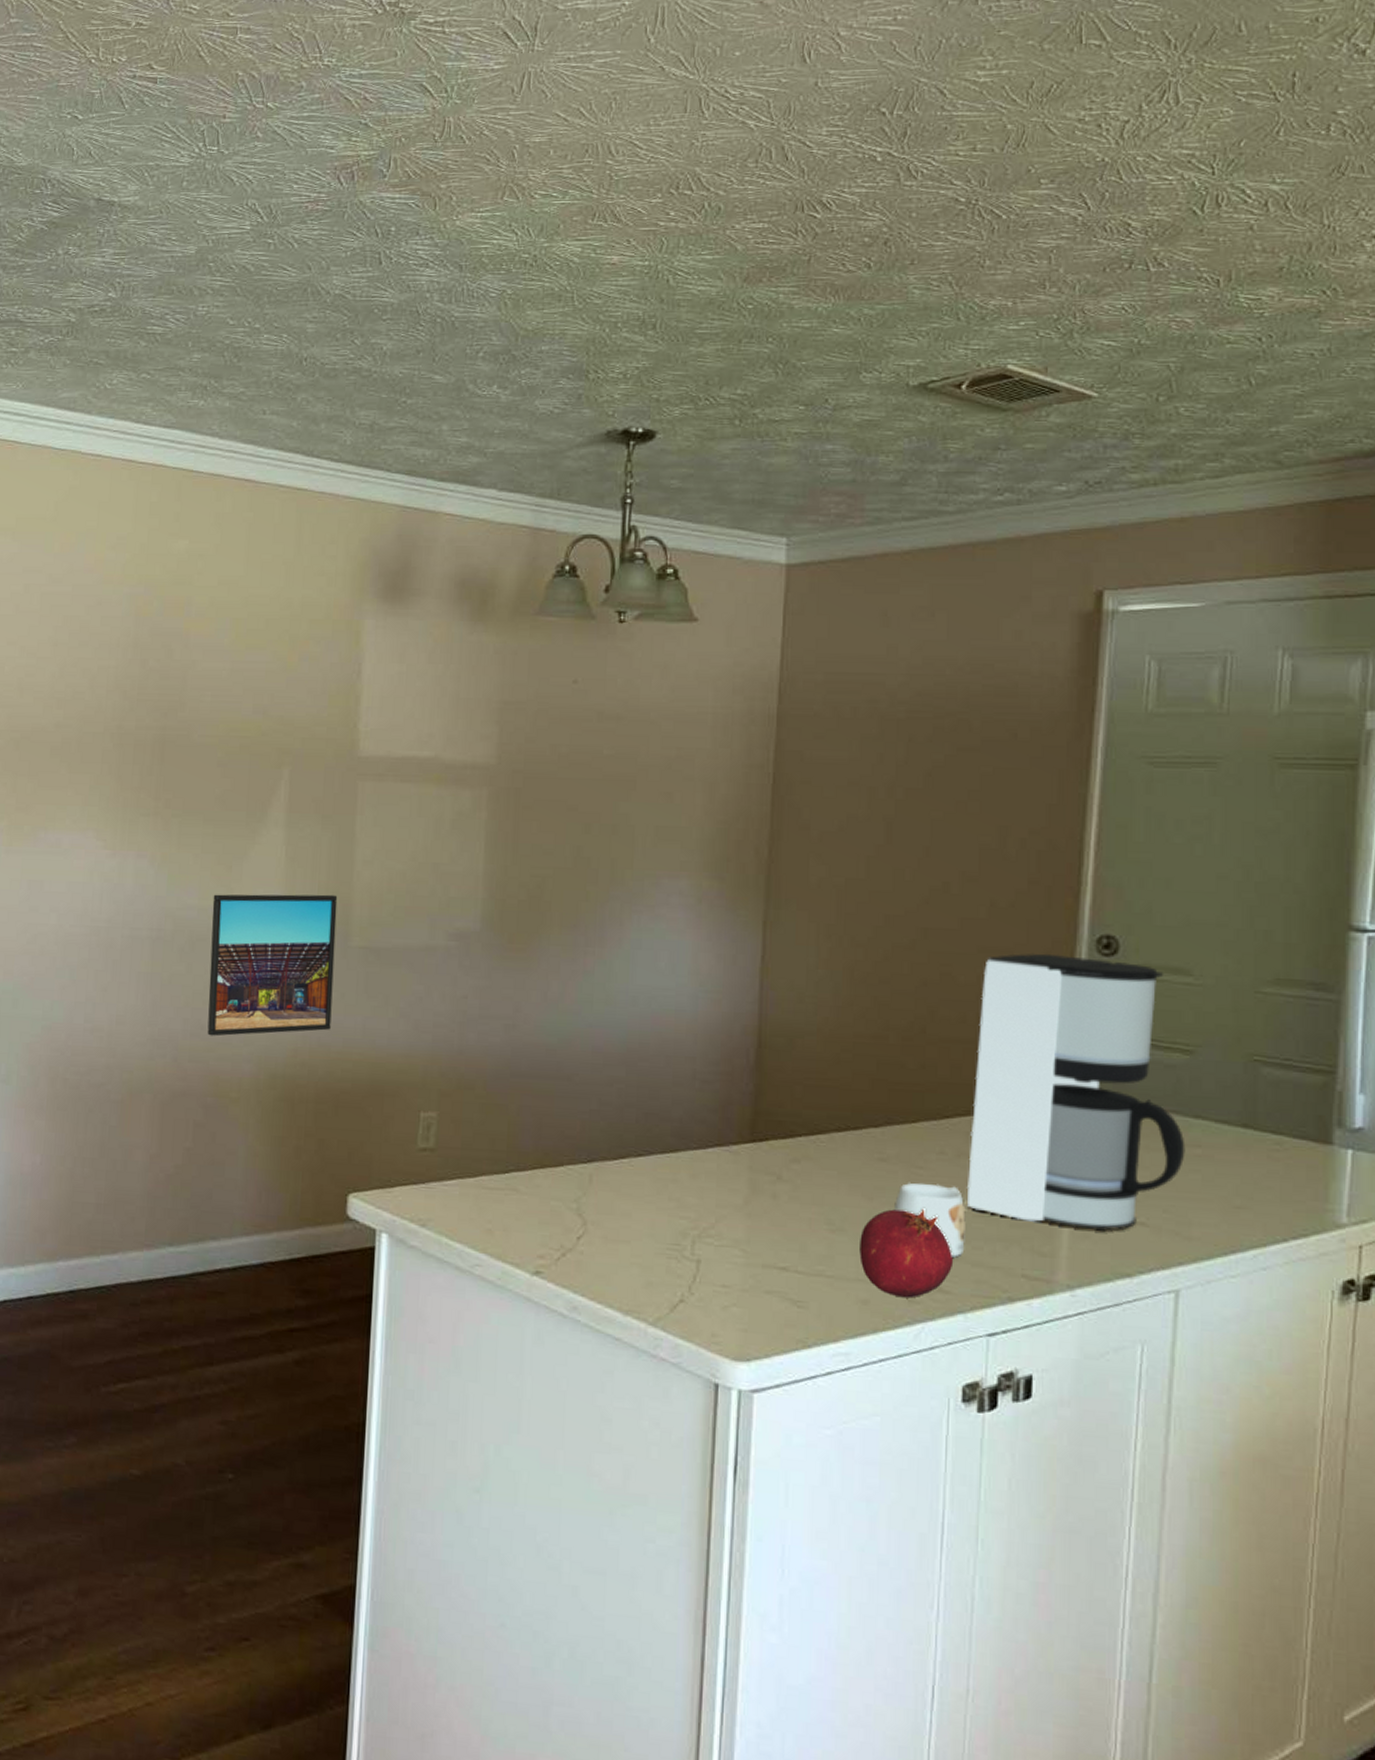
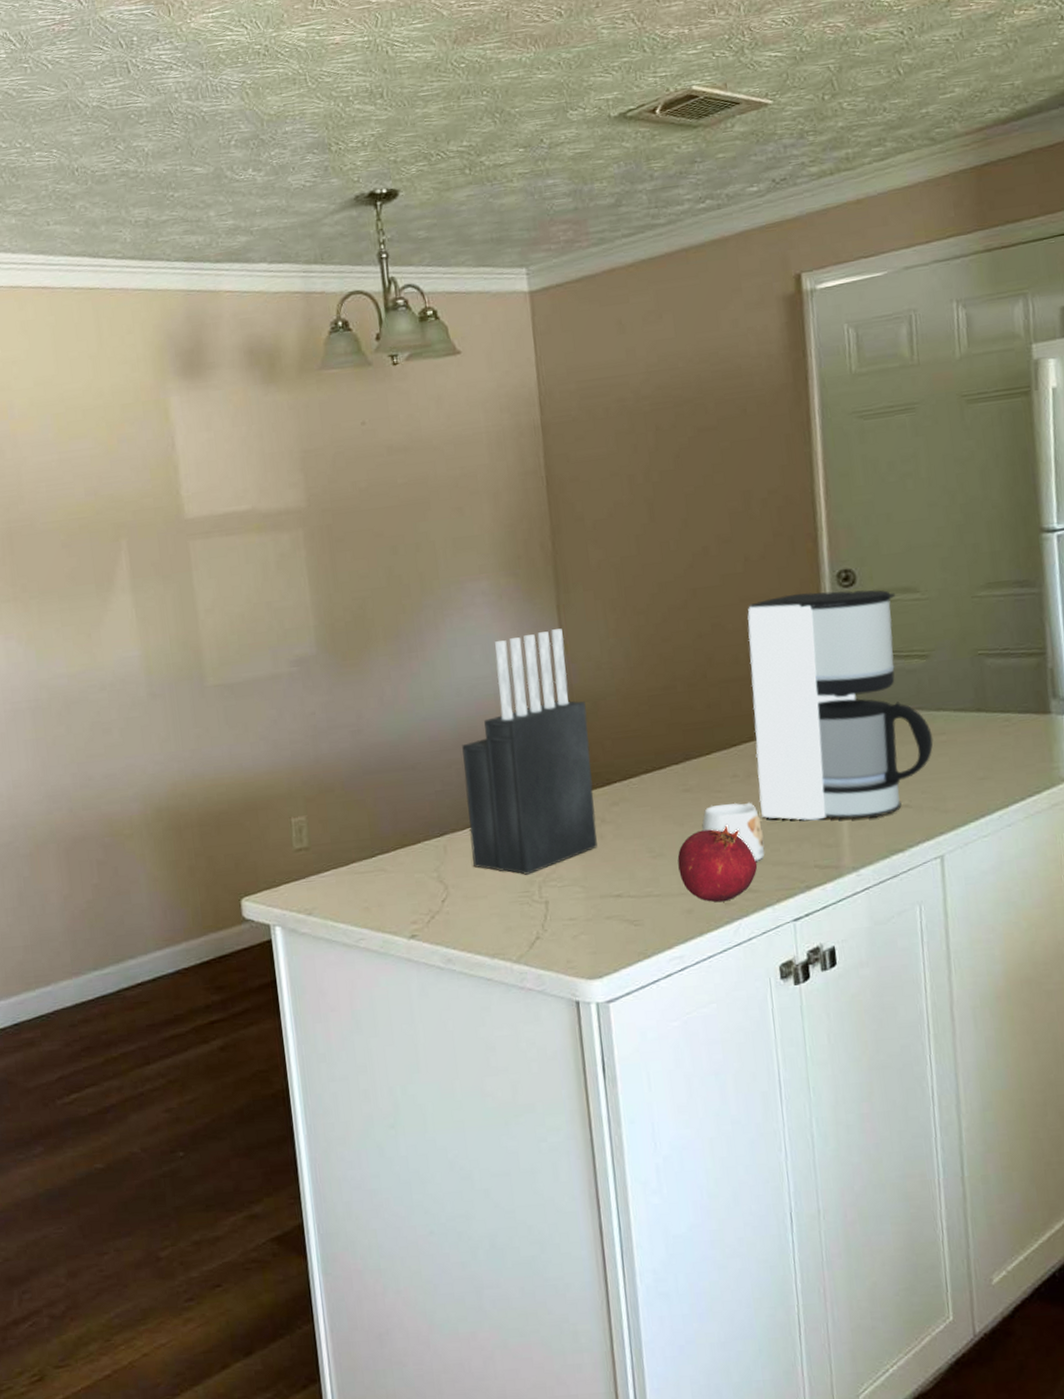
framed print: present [207,894,338,1037] -> none [78,644,202,785]
knife block: none [621,948,779,1225] -> present [462,628,597,875]

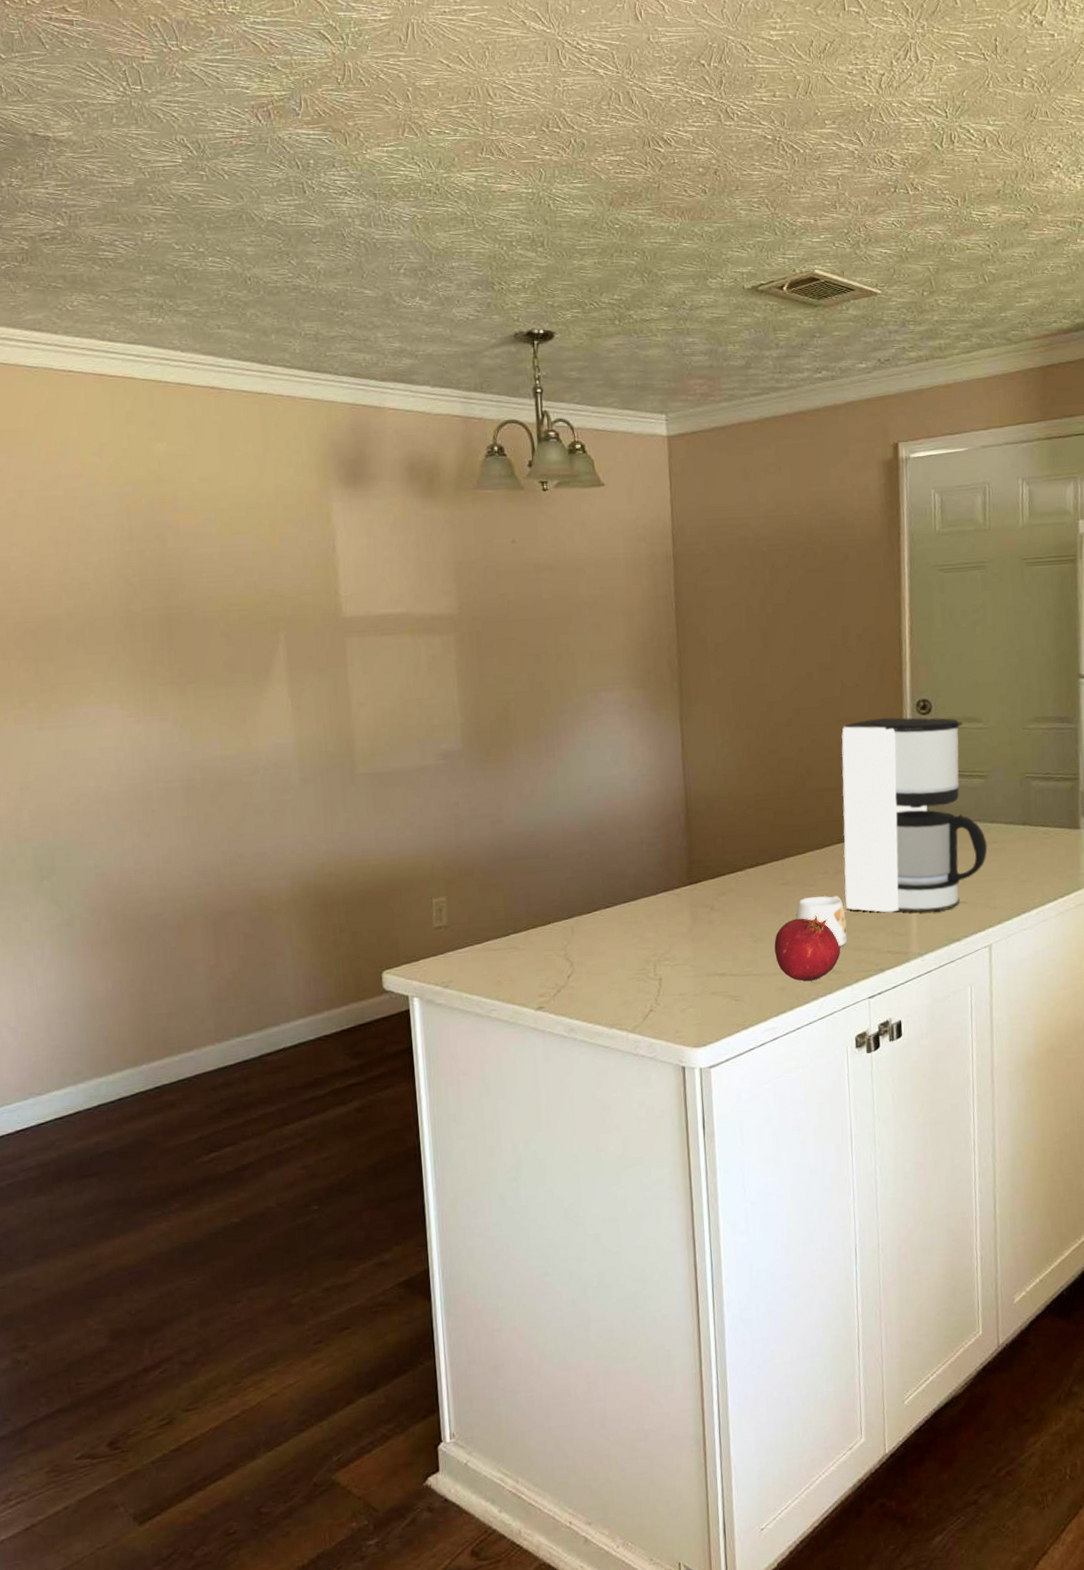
knife block: present [462,628,597,875] -> none [591,737,706,955]

